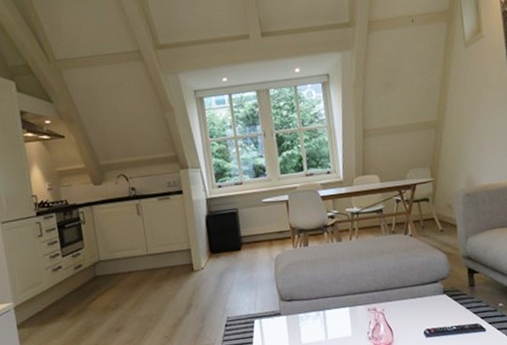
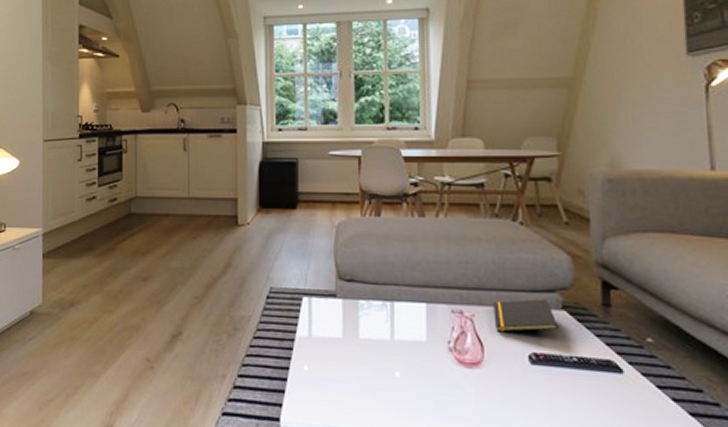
notepad: none [396,289,442,319] -> present [493,299,559,332]

